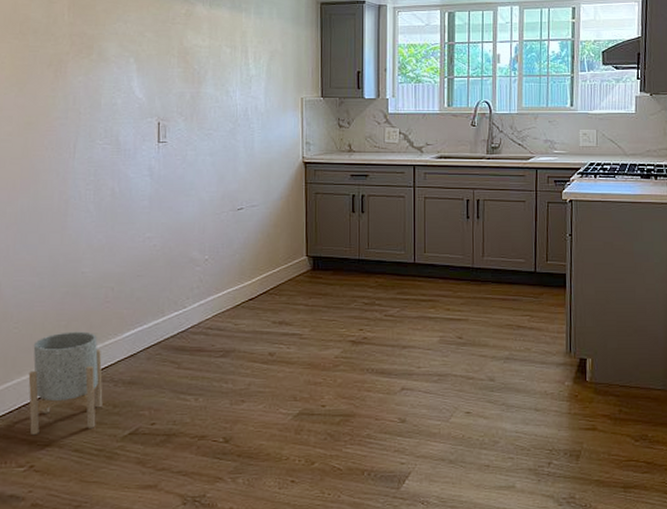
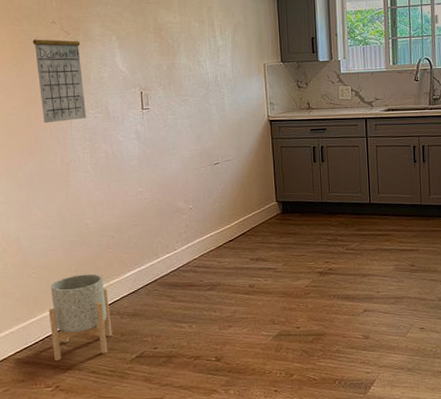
calendar: none [37,38,94,153] -> present [33,22,87,123]

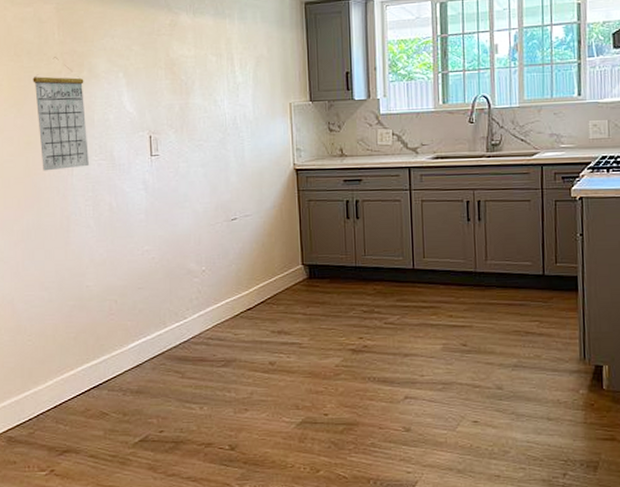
planter: present [48,273,112,361] -> none [44,343,113,442]

